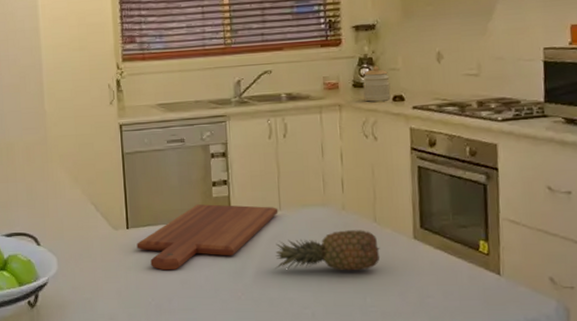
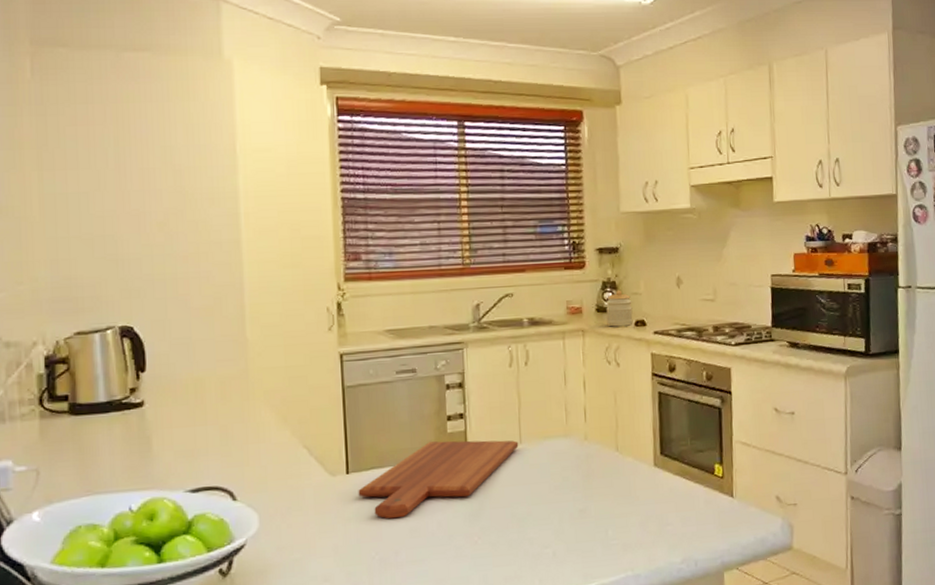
fruit: present [275,230,381,271] -> none [514,460,622,507]

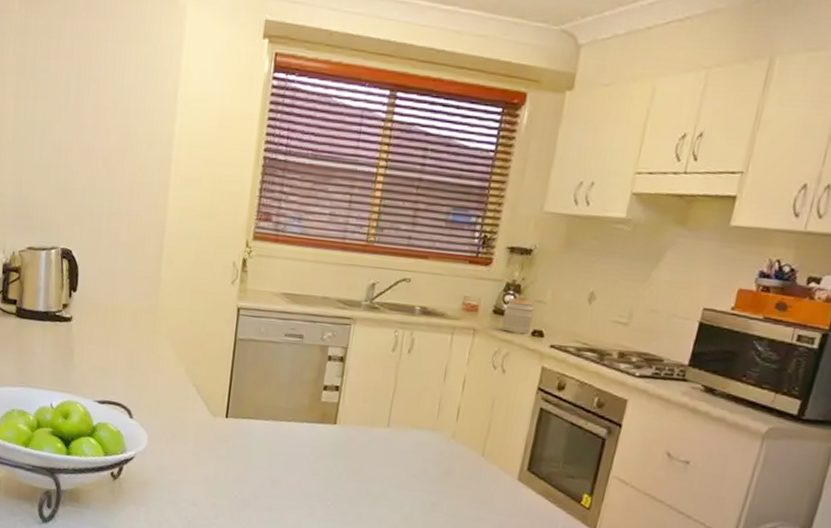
cutting board: present [358,440,519,519] -> none [232,406,387,468]

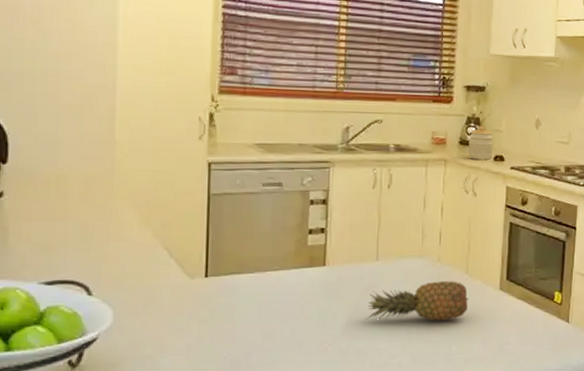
fruit: none [370,457,481,502] -> present [366,281,469,321]

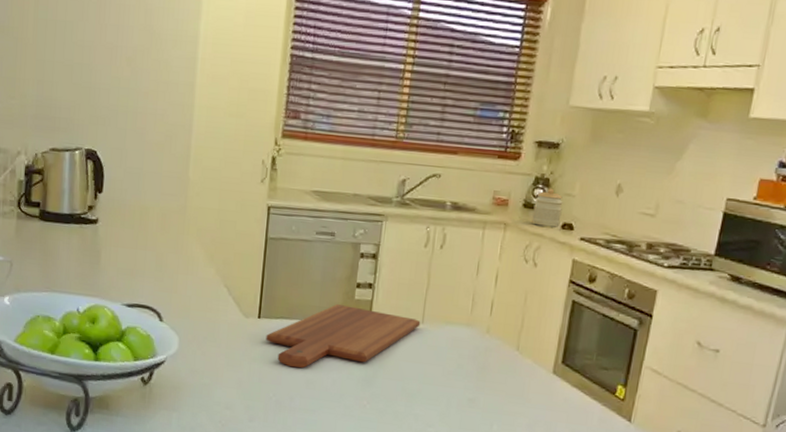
cutting board: none [215,253,375,323] -> present [266,304,421,369]
fruit: present [366,281,469,321] -> none [406,354,517,397]

